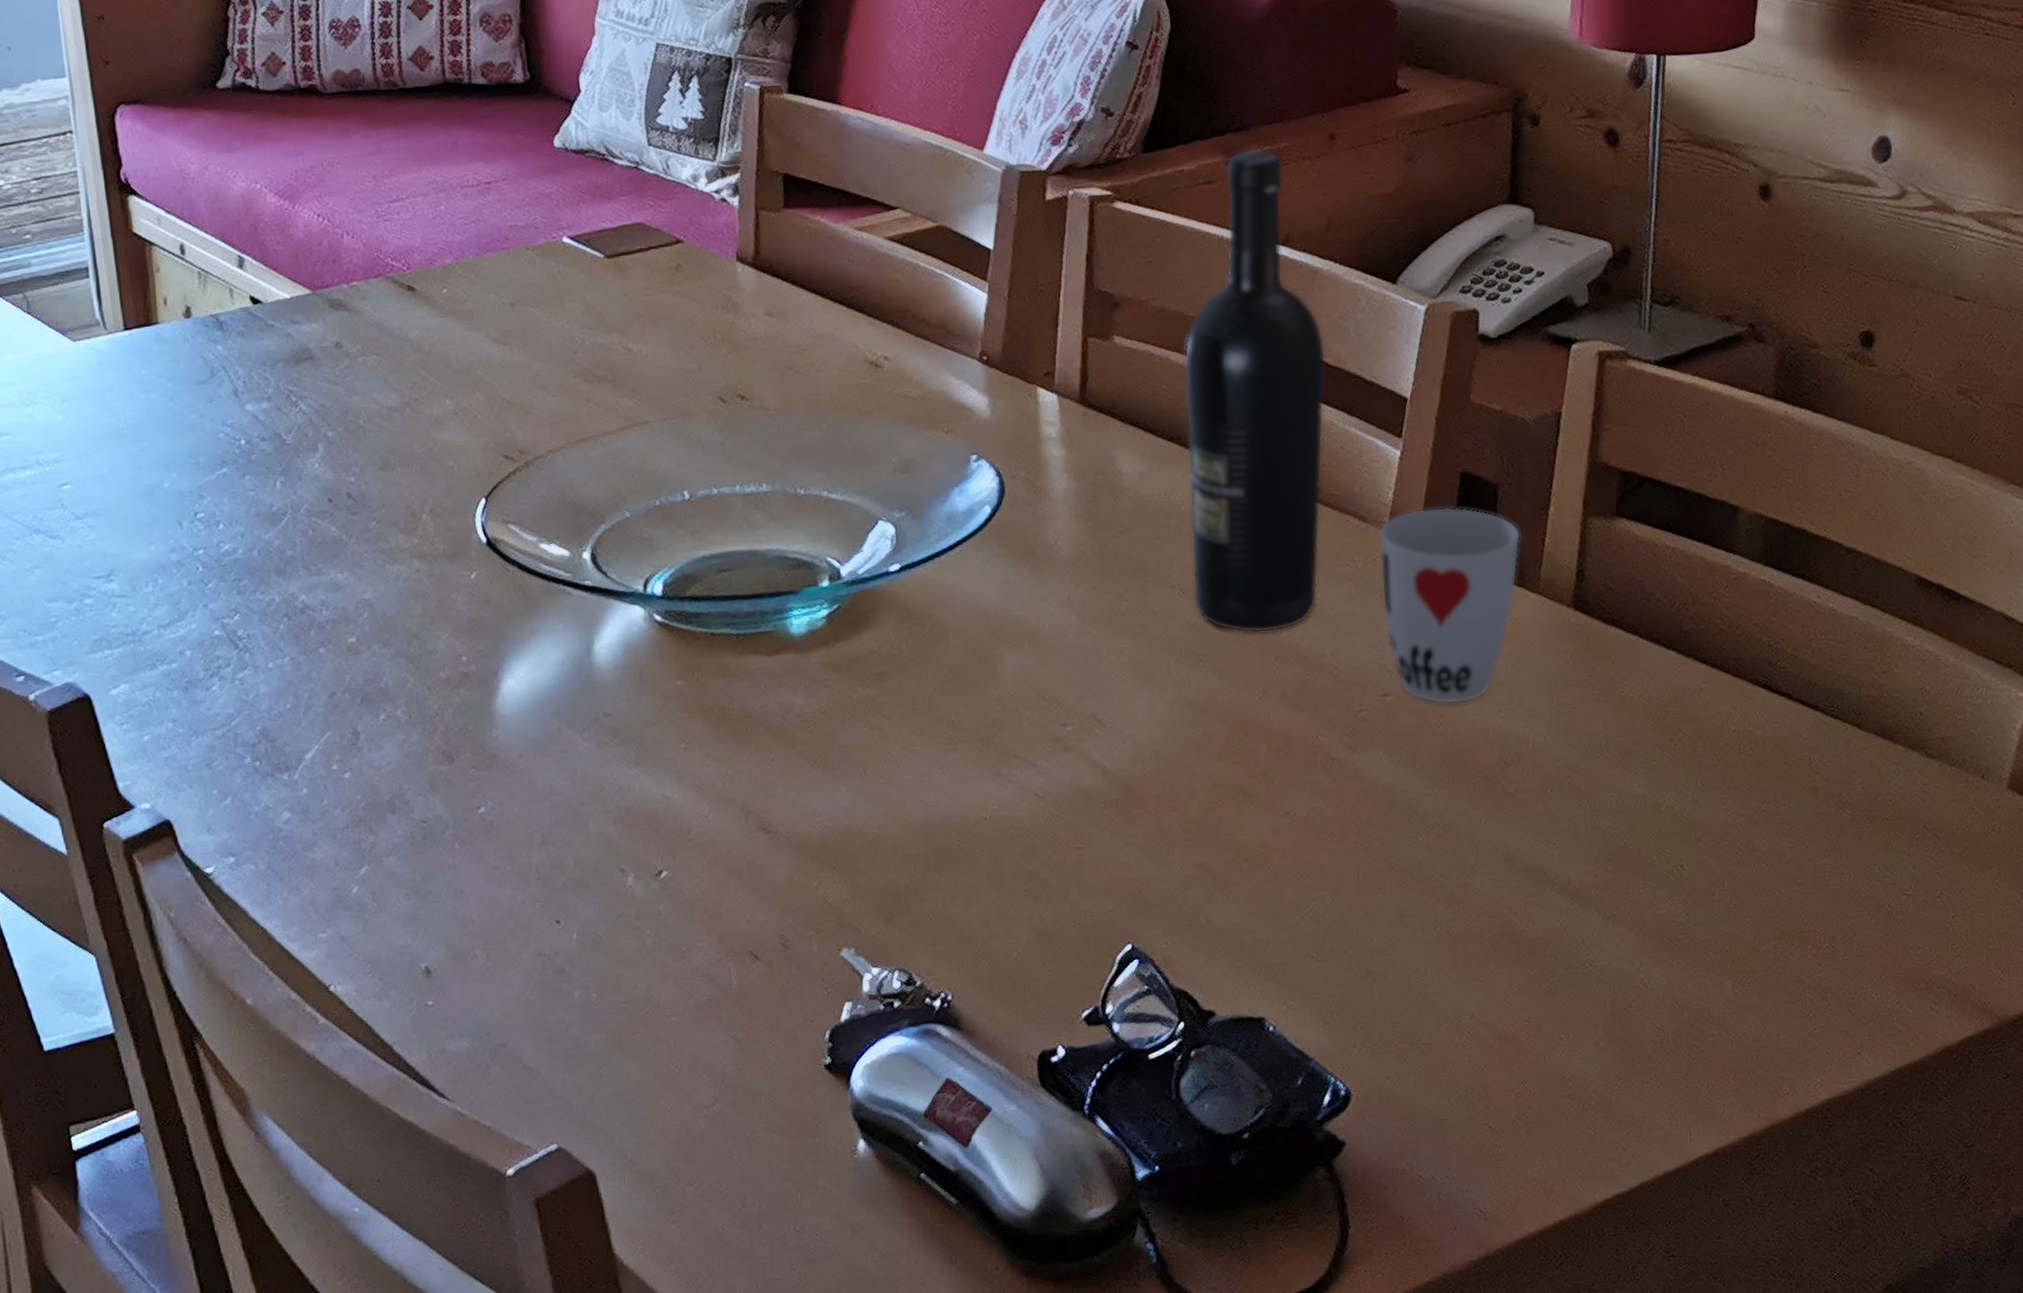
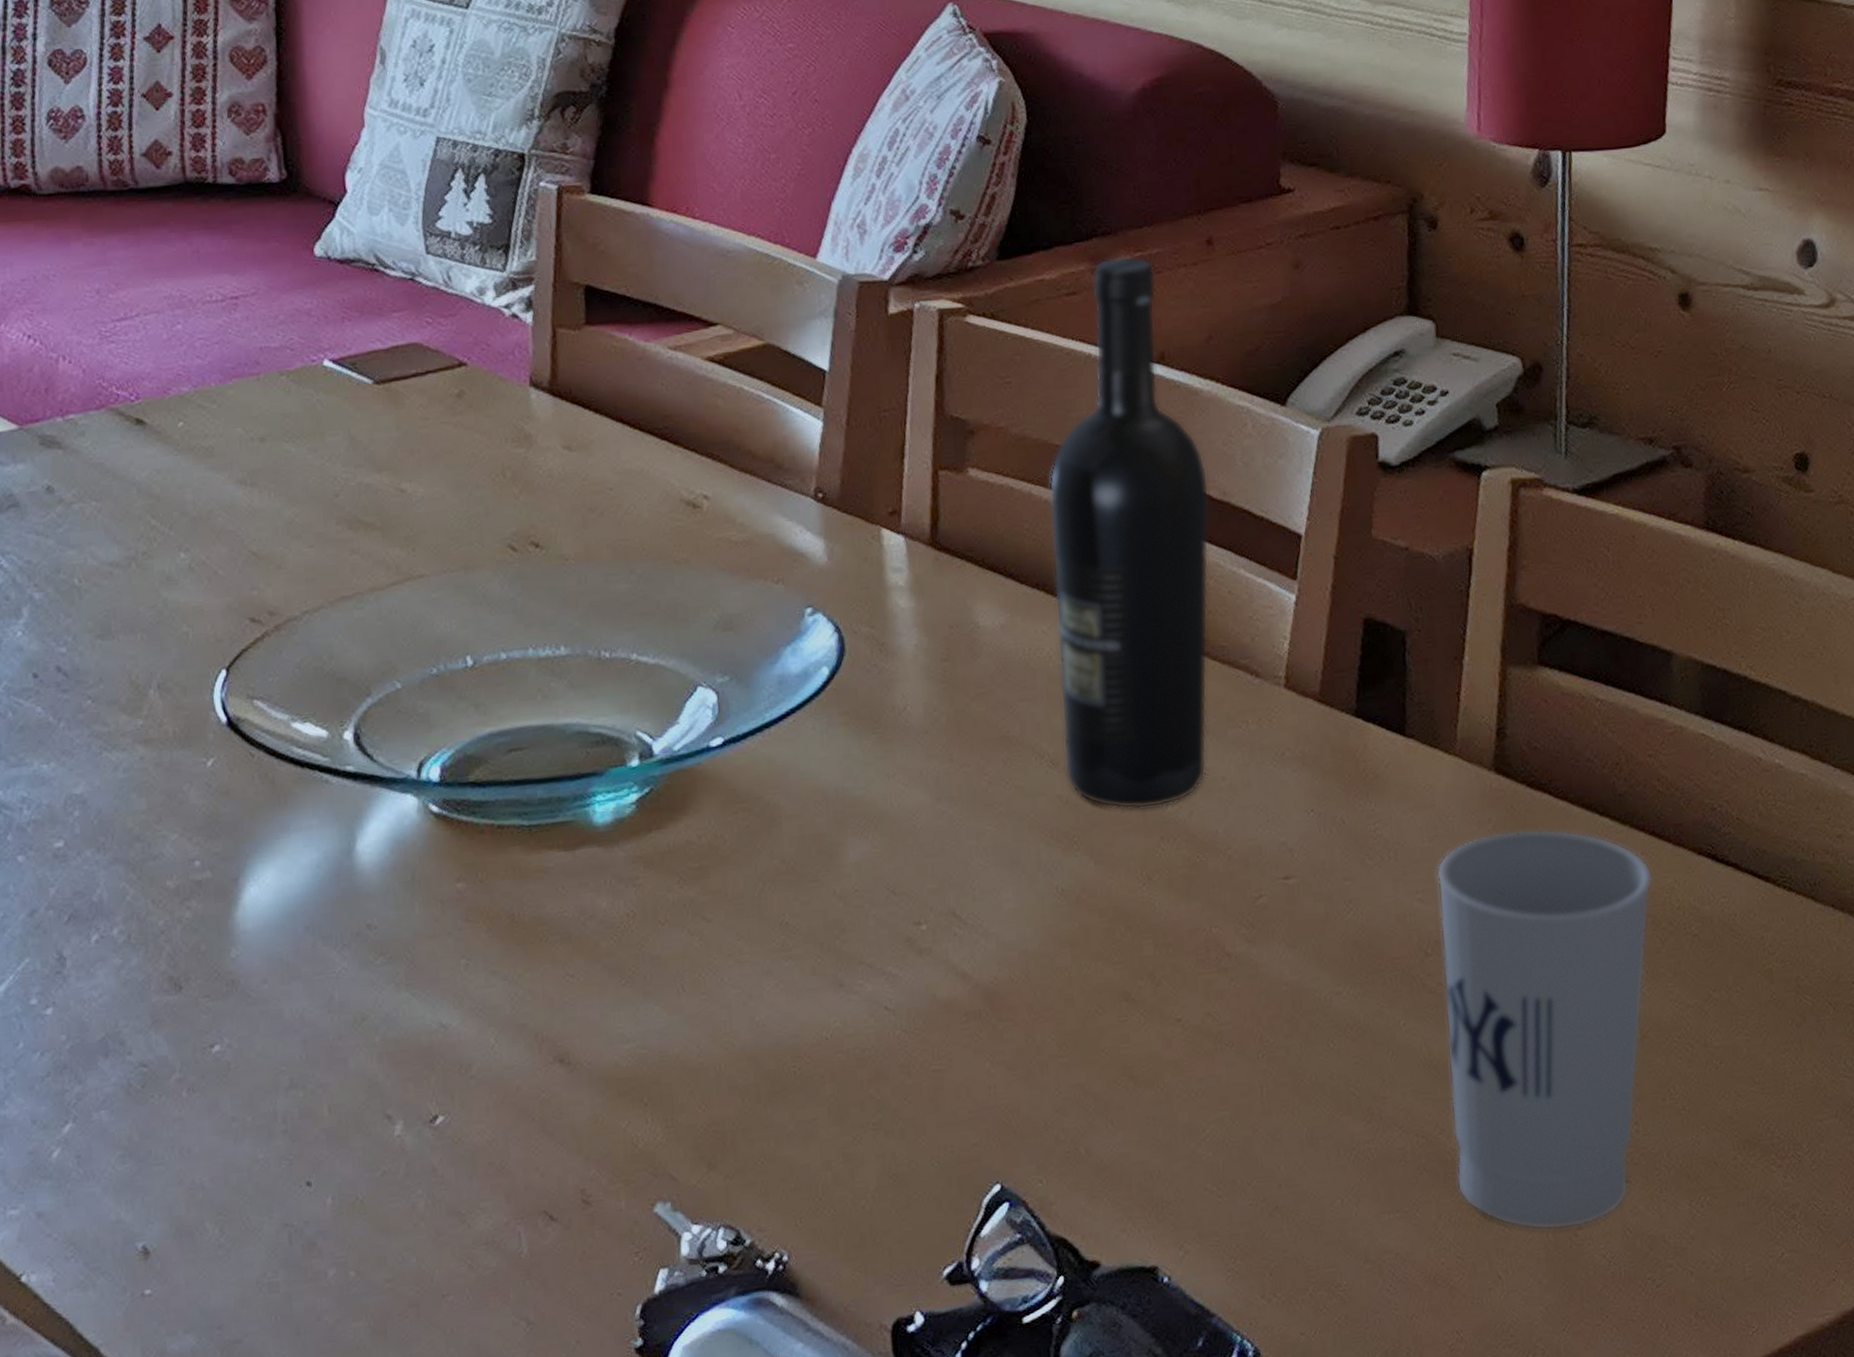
cup: present [1378,507,1521,705] -> none [1273,658,1434,887]
cup: none [1518,659,1713,1001] -> present [1436,829,1654,1231]

